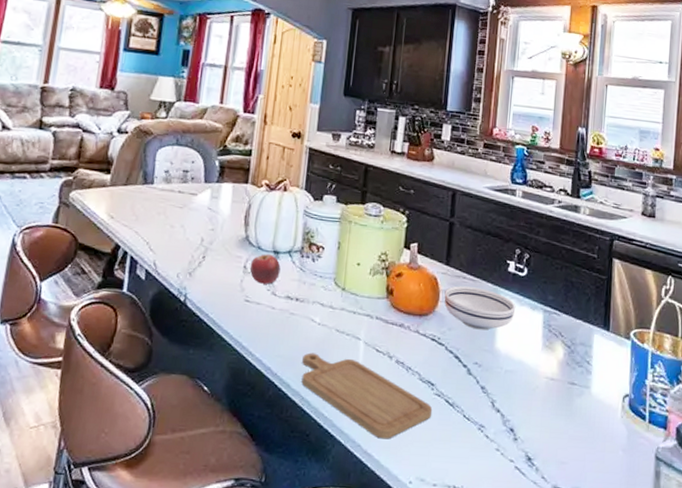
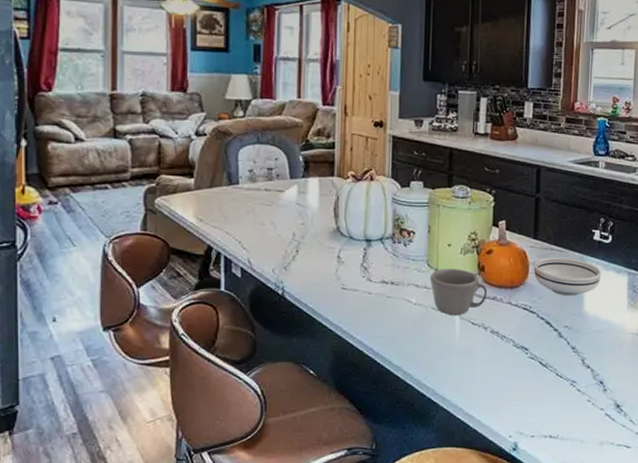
fruit: present [249,254,281,284] -> none [343,243,374,271]
chopping board: present [301,352,433,439] -> none [402,331,528,401]
mug: none [336,289,395,341] -> present [429,269,487,316]

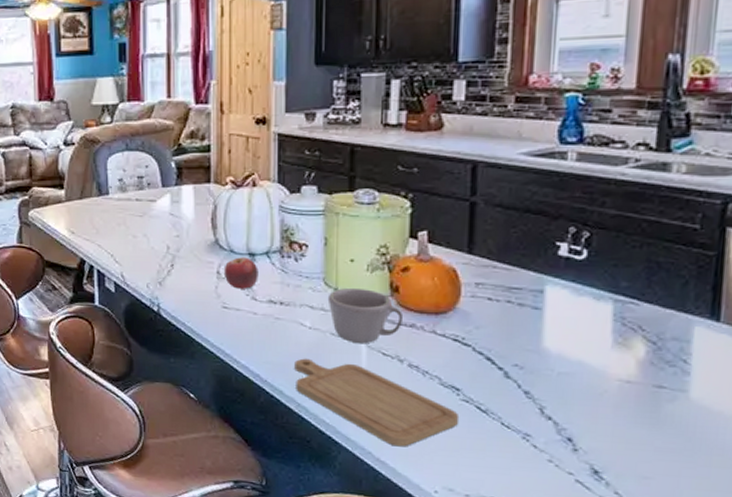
fruit: none [343,243,374,271] -> present [223,257,258,289]
chopping board: none [402,331,528,401] -> present [294,358,460,447]
bowl: present [533,257,602,296] -> none [467,277,571,327]

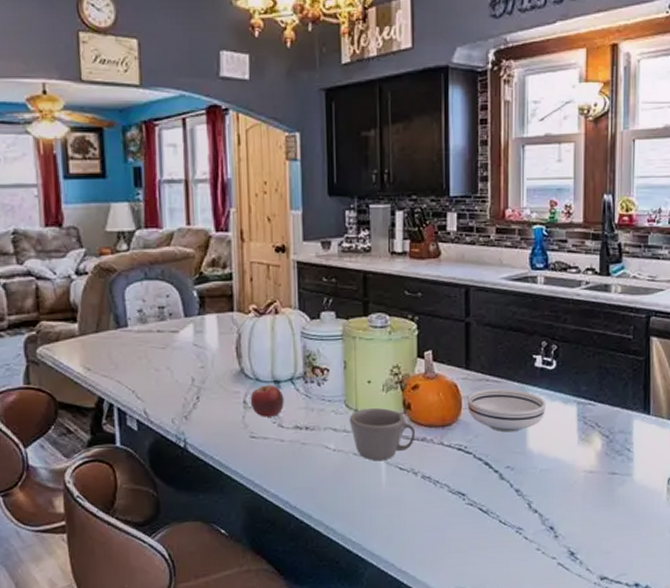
chopping board: present [294,358,460,447] -> none [321,480,466,555]
bowl: none [467,277,571,327] -> present [467,388,546,433]

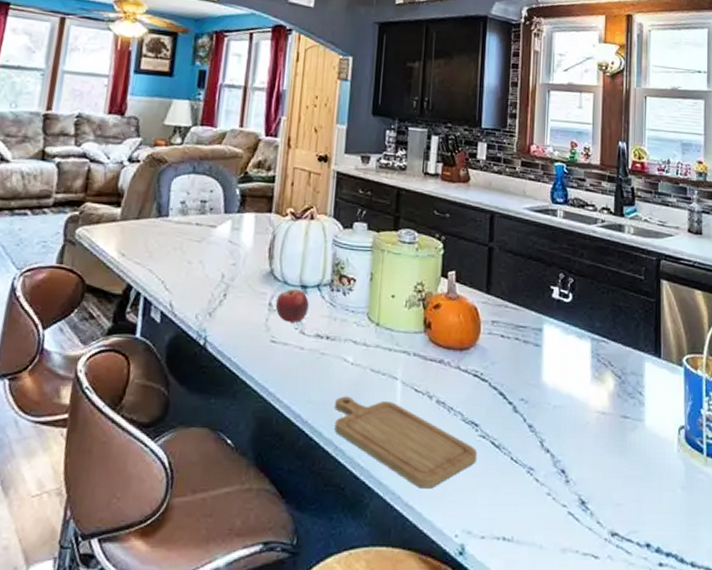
chopping board: none [321,480,466,555] -> present [334,396,478,489]
mug: present [349,408,415,461] -> none [369,324,433,380]
bowl: present [467,388,546,433] -> none [485,315,562,363]

